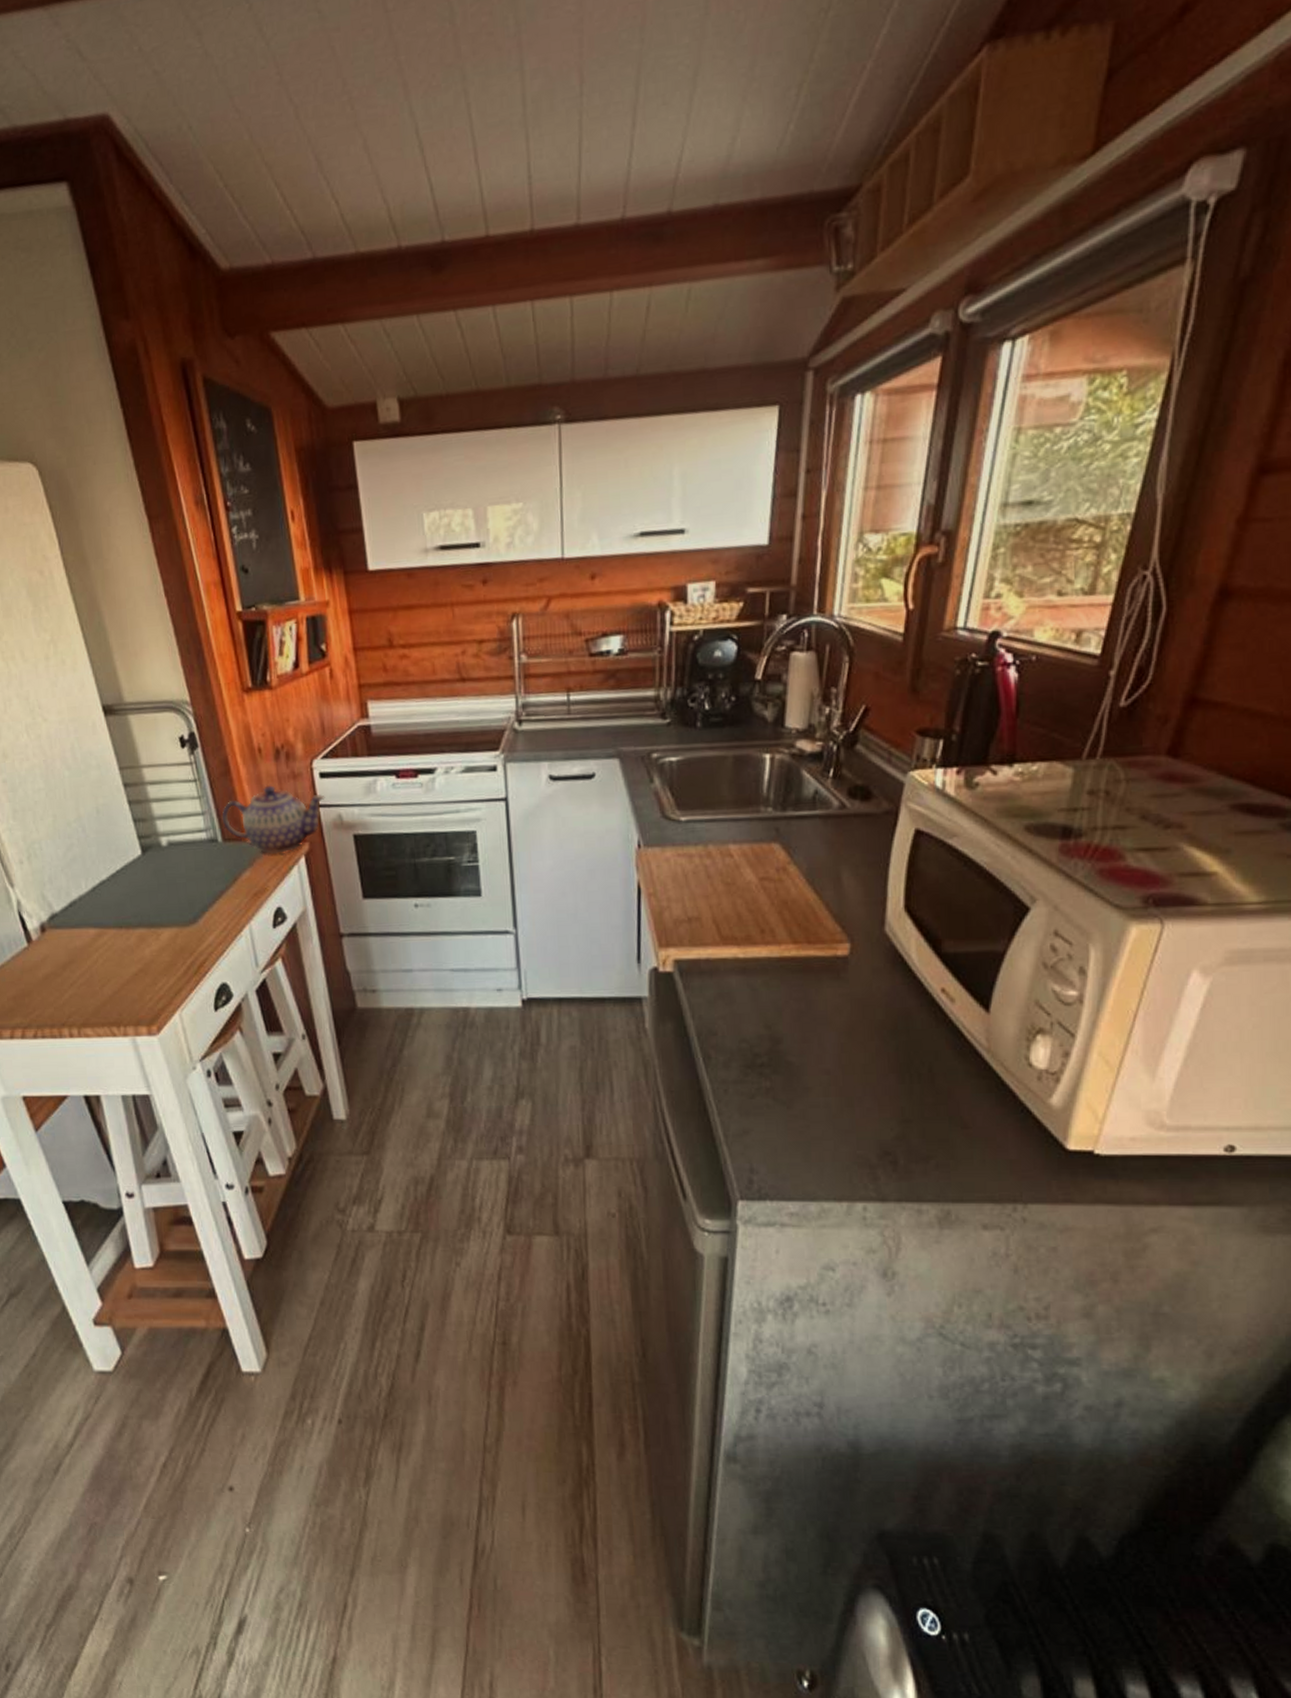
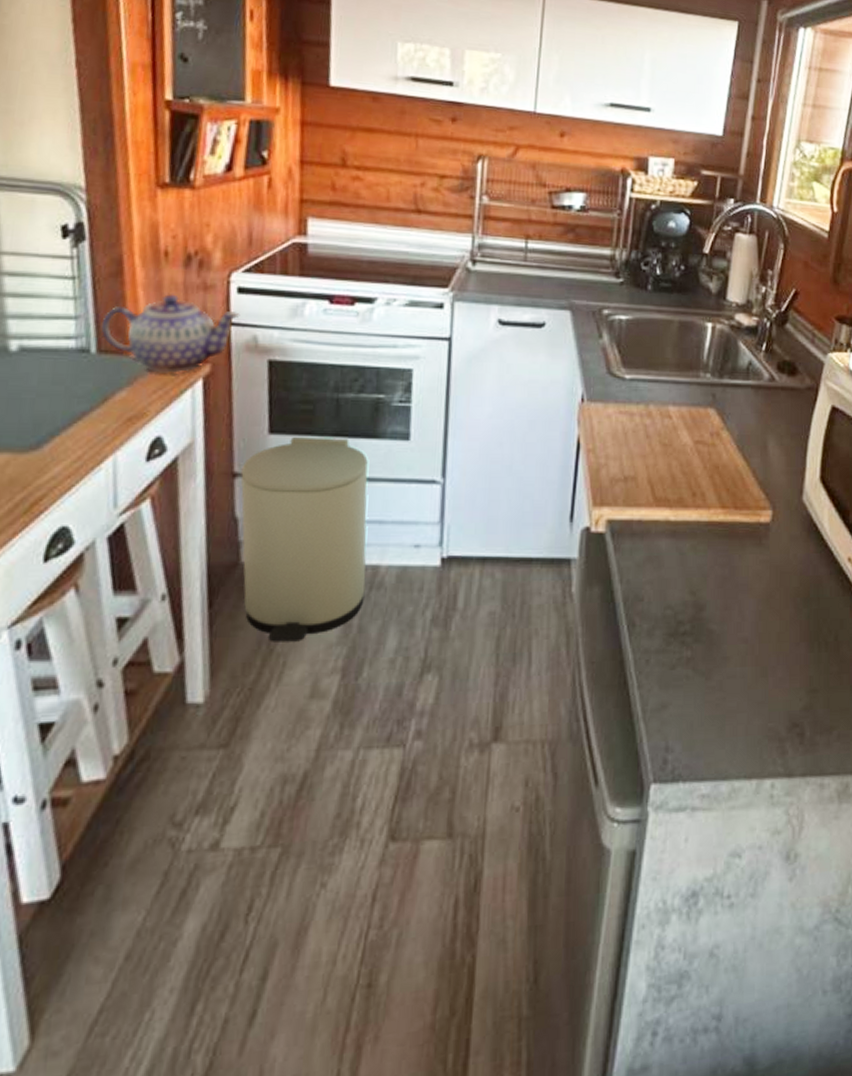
pedal bin: none [346,898,461,1072] -> present [241,438,368,642]

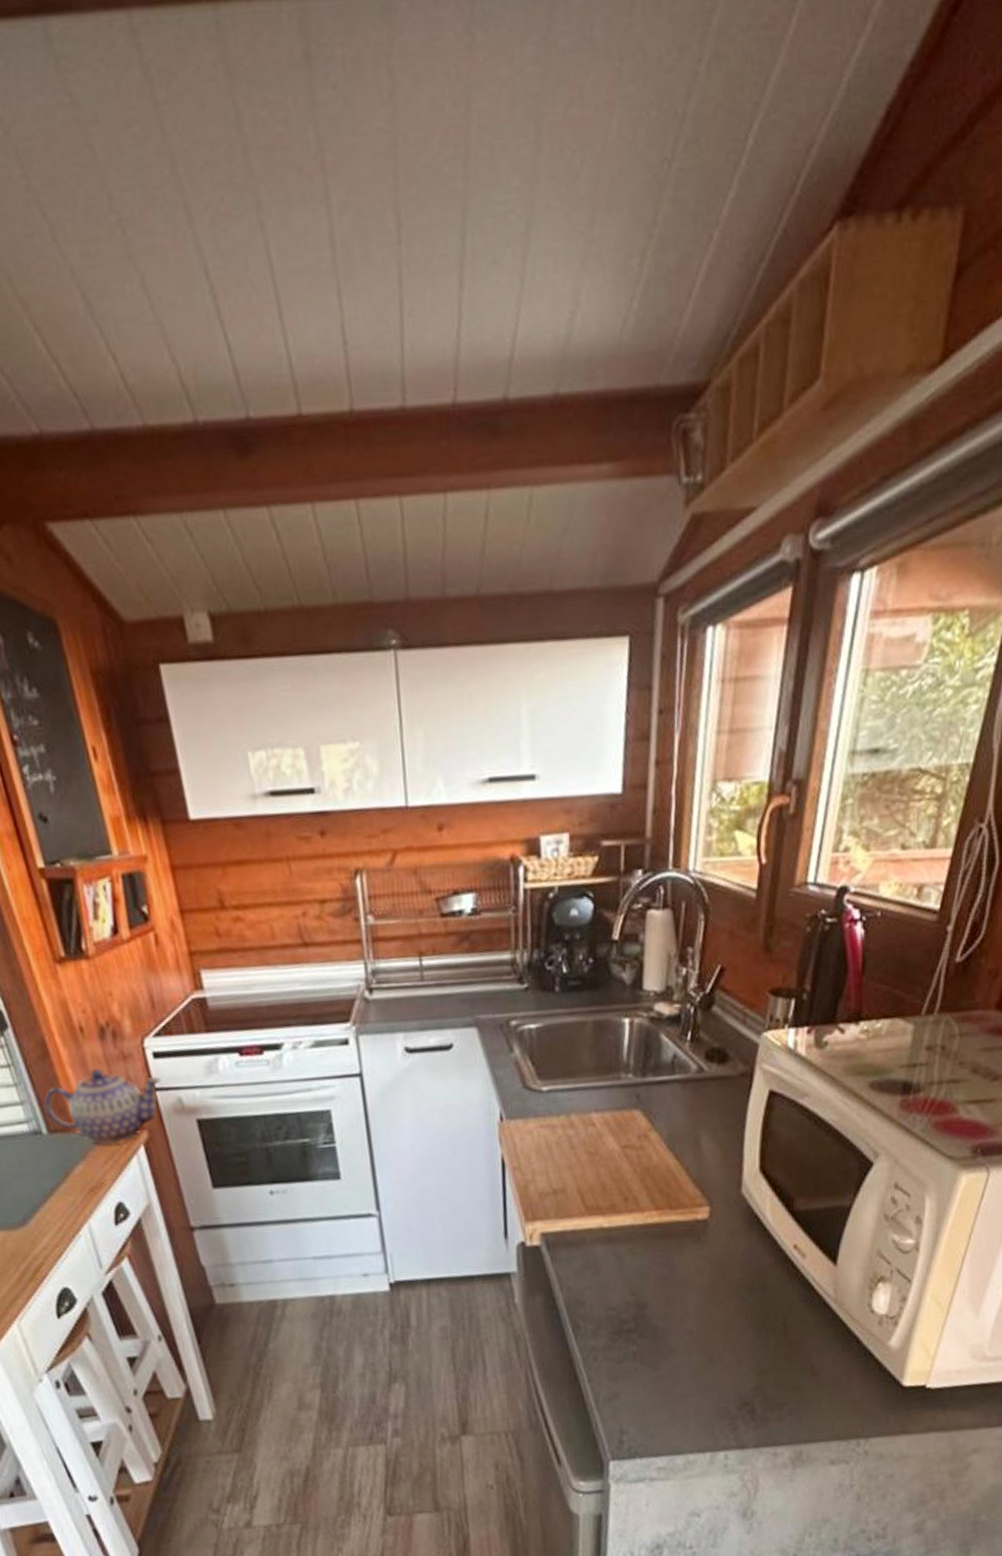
pedal bin: present [241,438,368,642] -> none [196,1184,328,1368]

